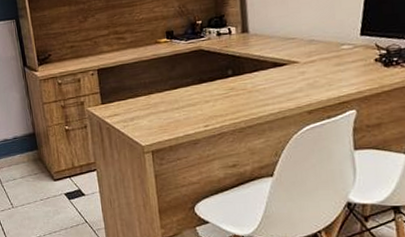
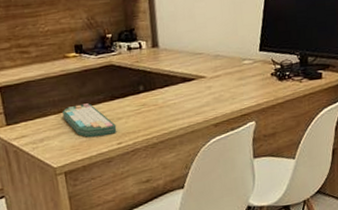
computer keyboard: none [152,86,204,119] -> present [62,103,117,138]

